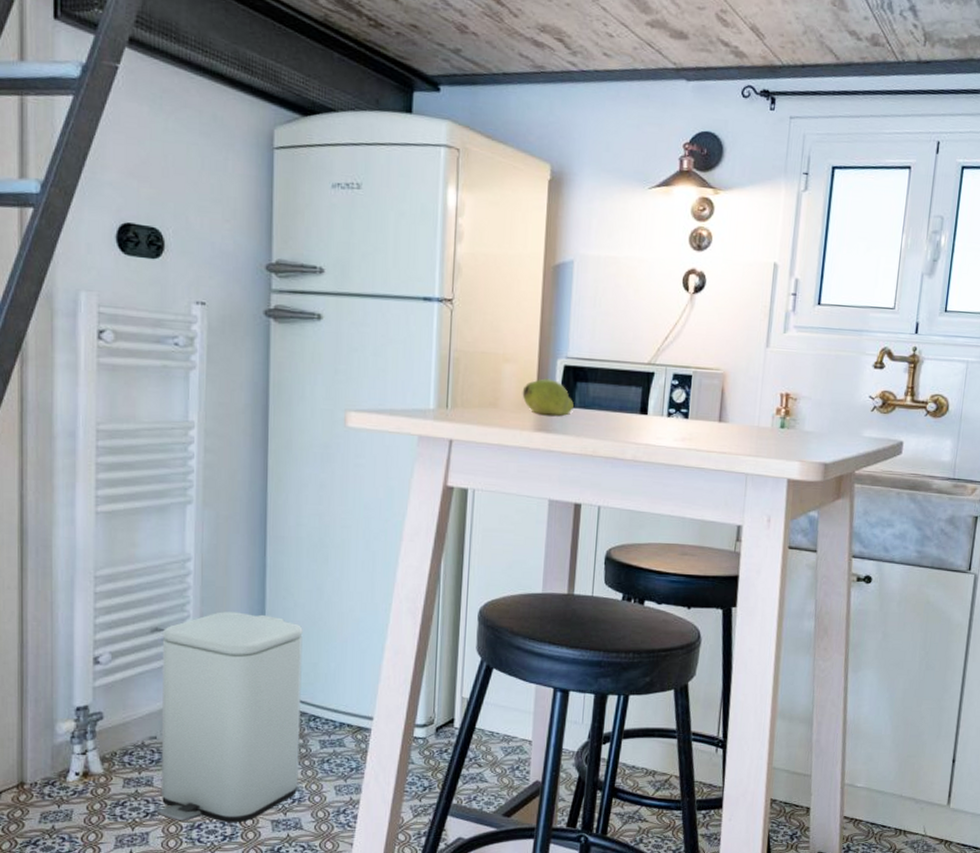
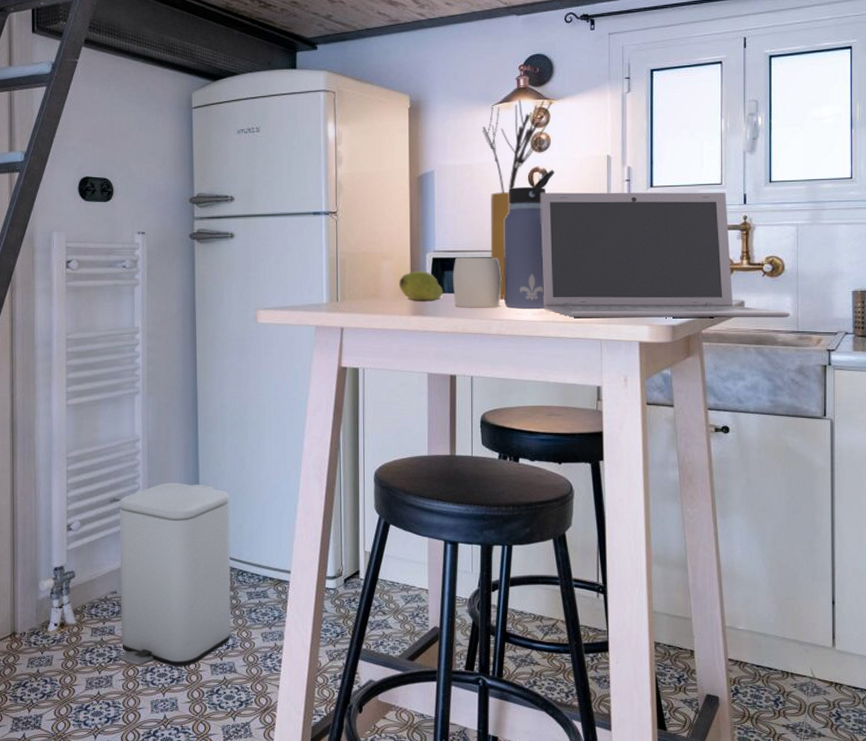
mug: none [585,367,643,430] -> present [453,257,502,308]
vase: none [631,184,719,421] -> present [482,99,553,300]
water bottle: none [643,273,713,434] -> present [504,170,554,309]
laptop: none [686,299,948,463] -> present [540,192,790,318]

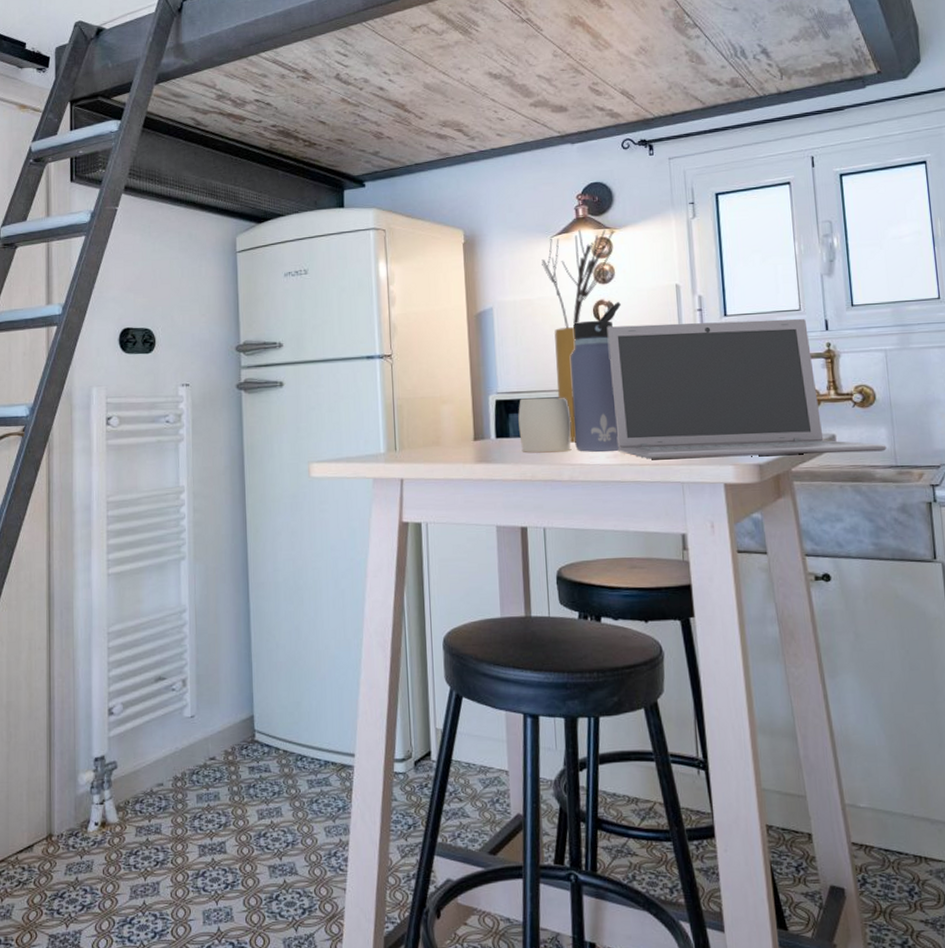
pedal bin: present [119,483,231,667] -> none [164,657,291,870]
fruit: present [399,270,443,303] -> none [460,414,509,449]

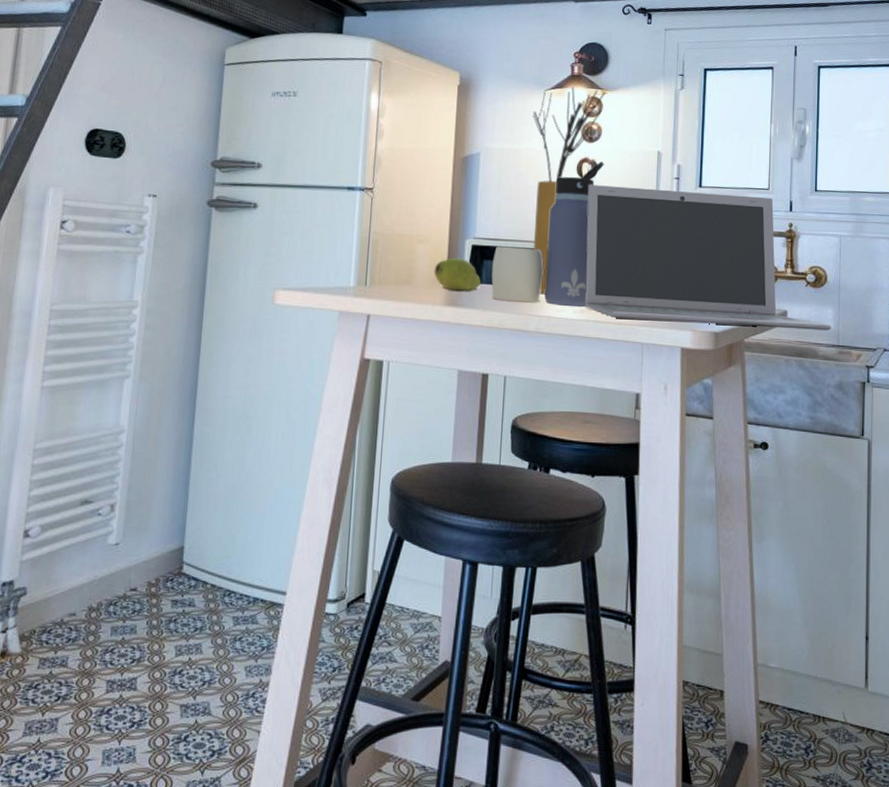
fruit: none [460,414,509,449] -> present [434,257,481,293]

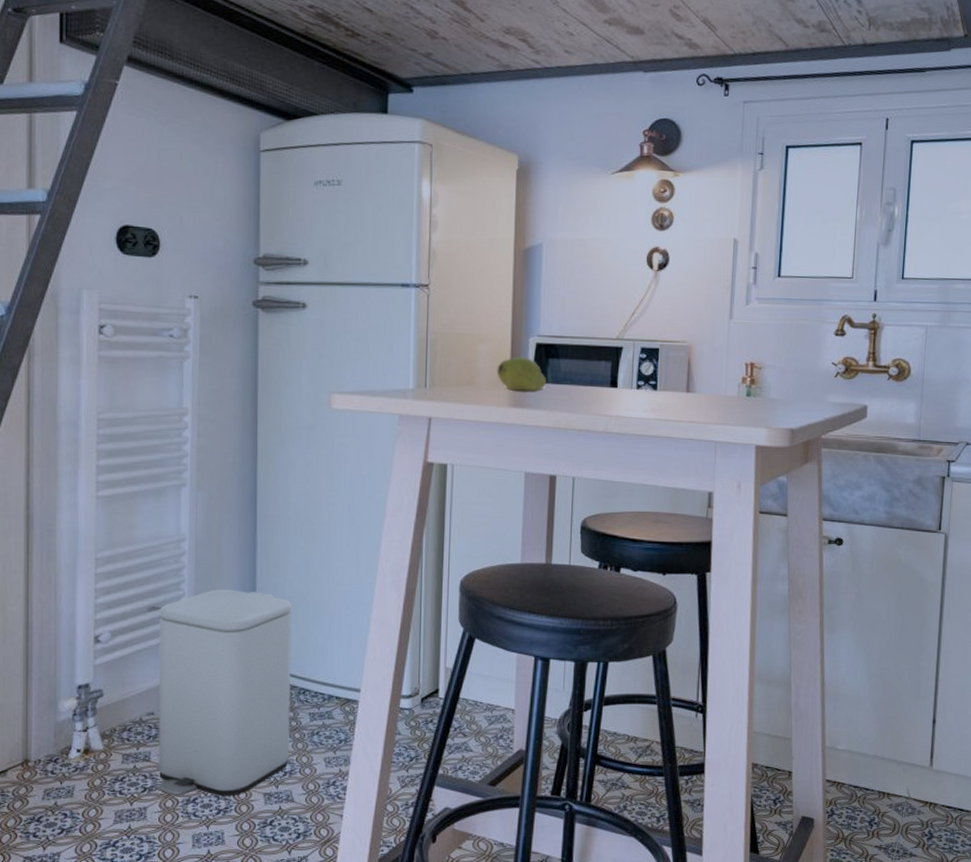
pedal bin: none [69,483,224,708] -> present [155,589,292,797]
mug: present [491,246,544,303] -> none [557,344,612,402]
vase: present [533,86,606,295] -> none [599,168,678,394]
water bottle: present [544,162,604,307] -> none [613,251,676,405]
laptop: present [584,184,831,331] -> none [655,276,913,425]

